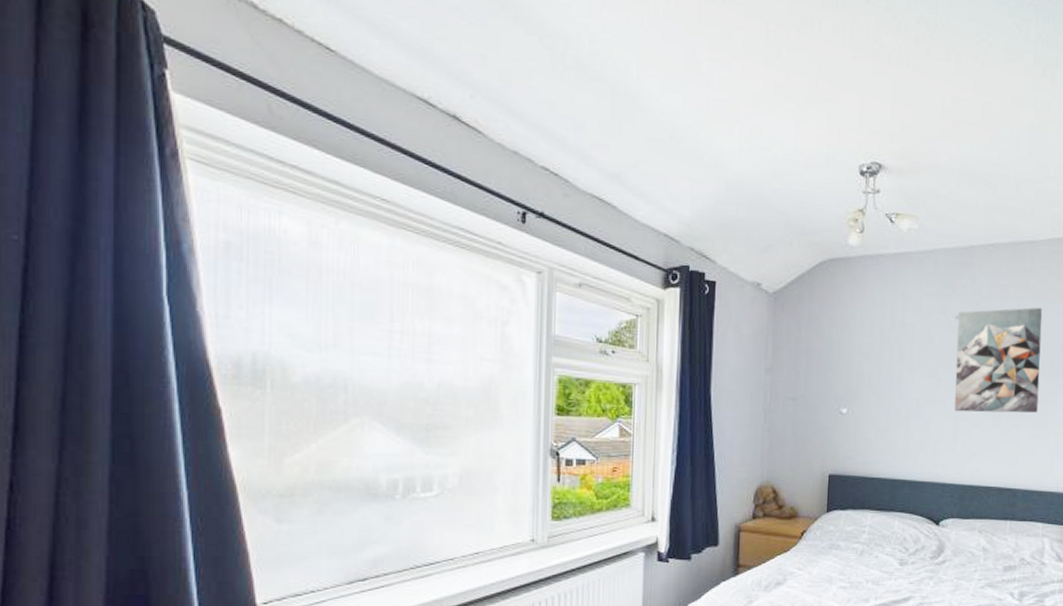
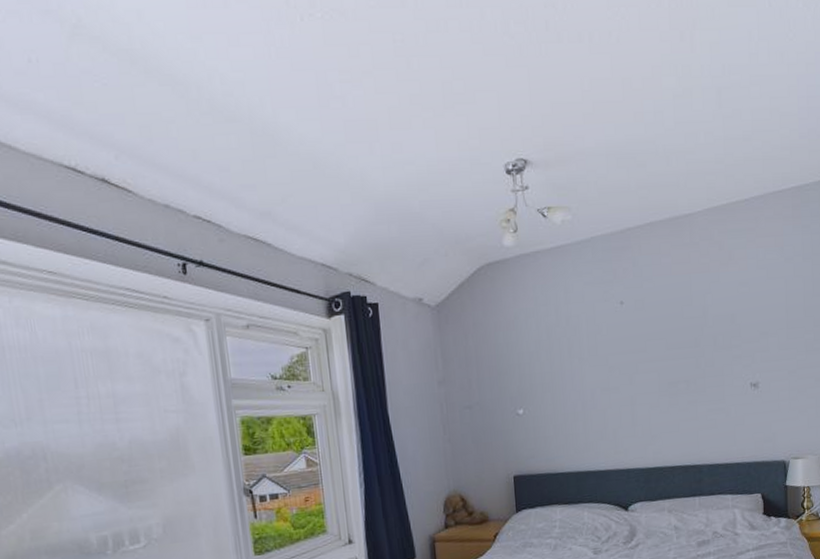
wall art: present [954,307,1043,413] -> none [623,280,714,397]

